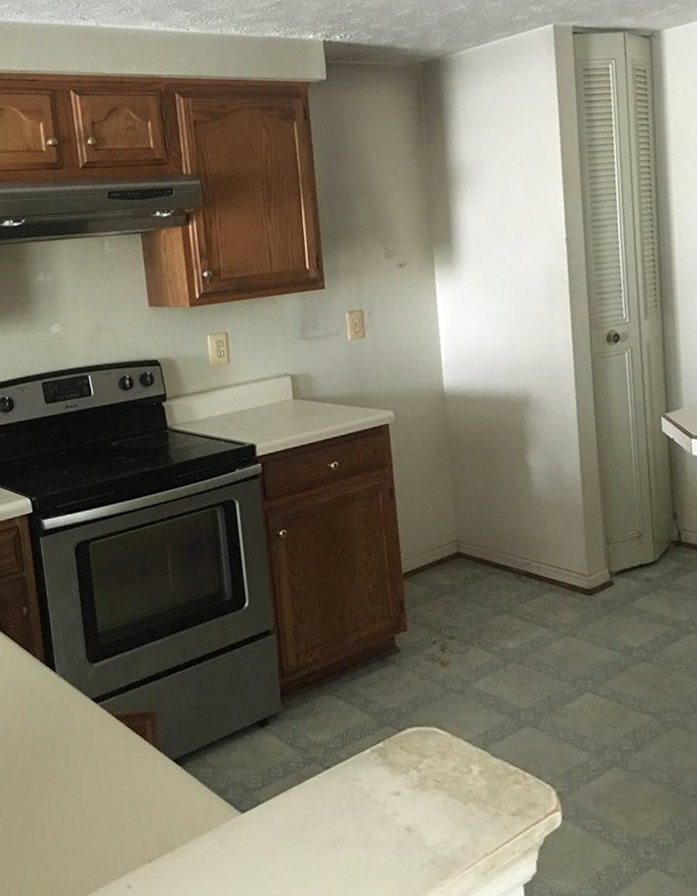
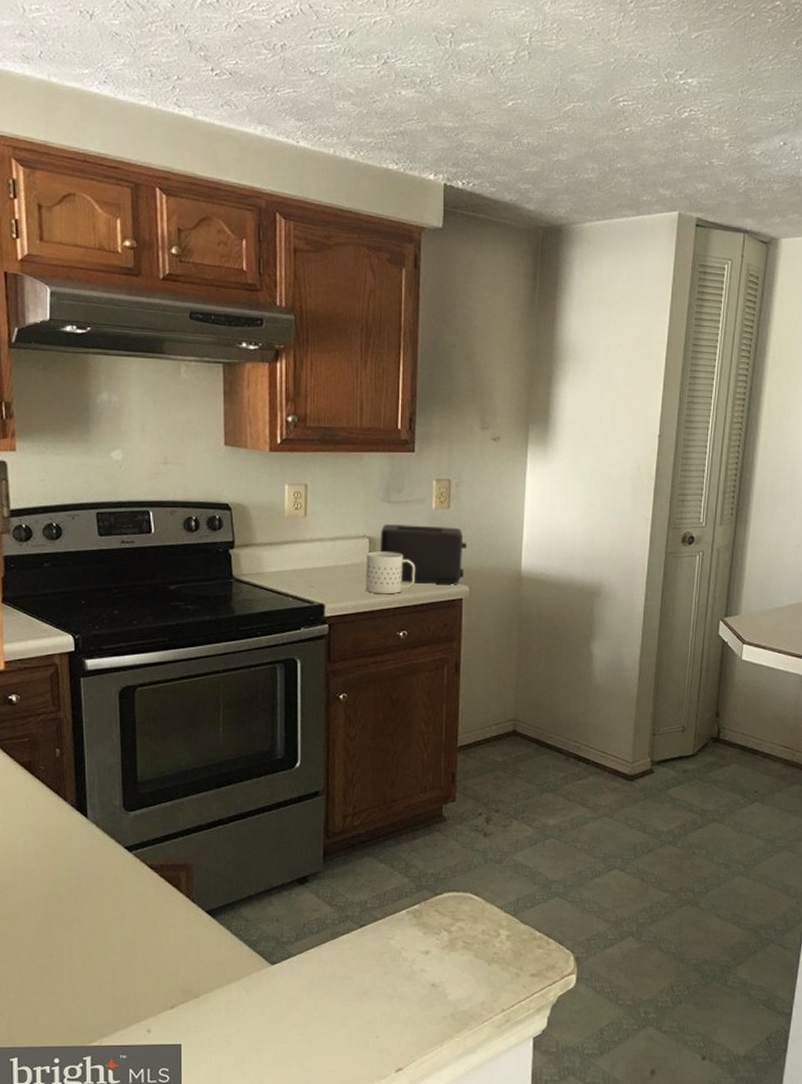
mug: none [290,386,340,429] -> present [366,551,416,595]
toaster: none [301,355,388,414] -> present [379,524,468,585]

